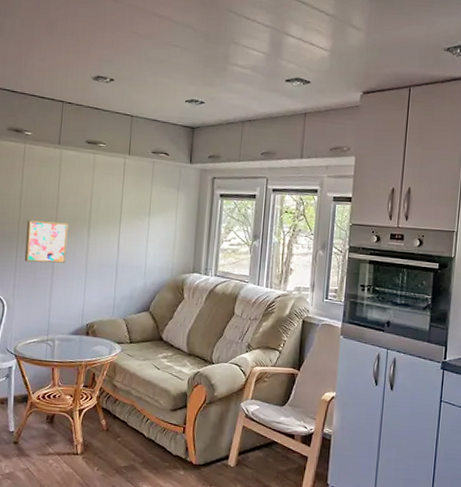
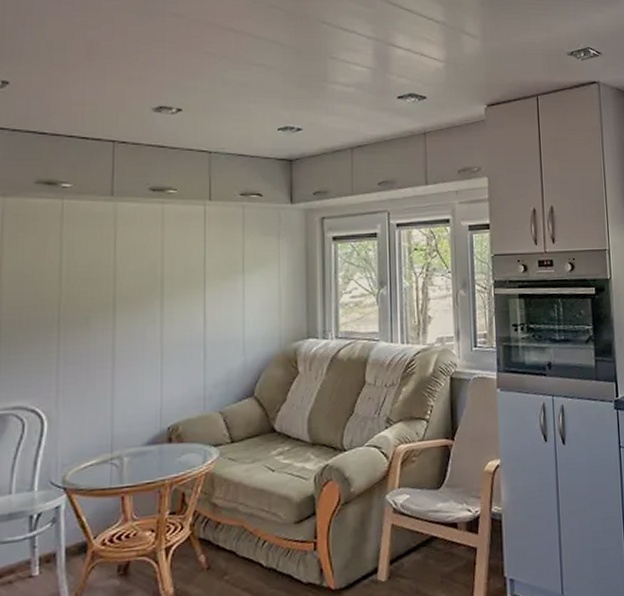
wall art: present [24,220,68,263] -> none [70,296,132,355]

